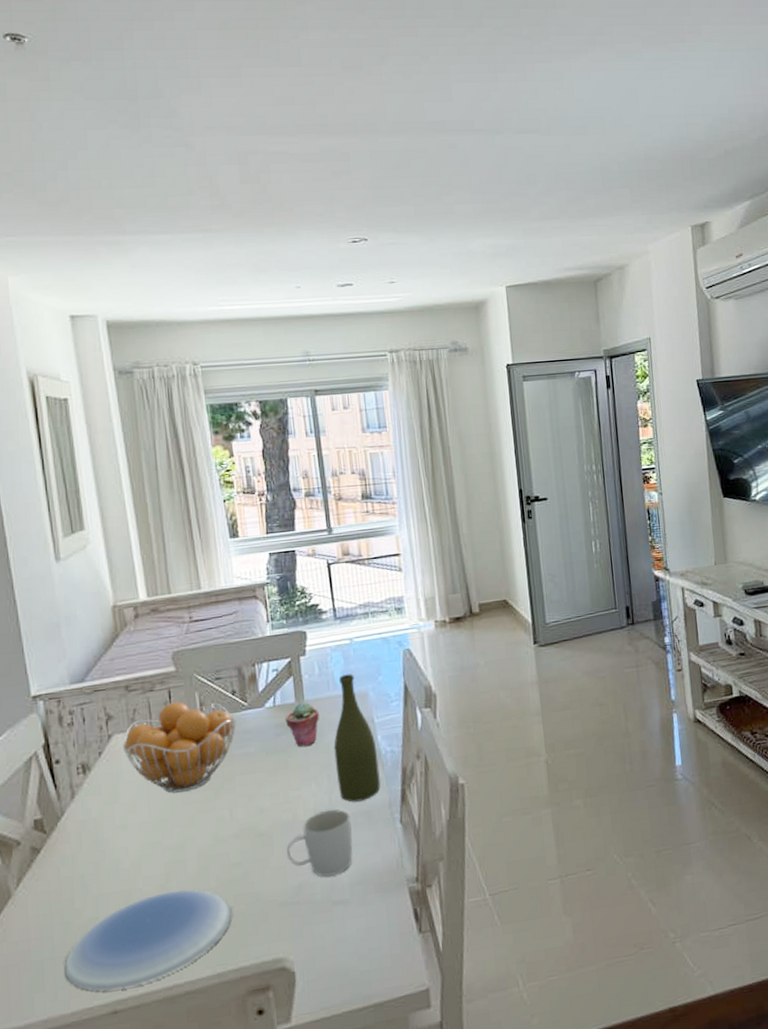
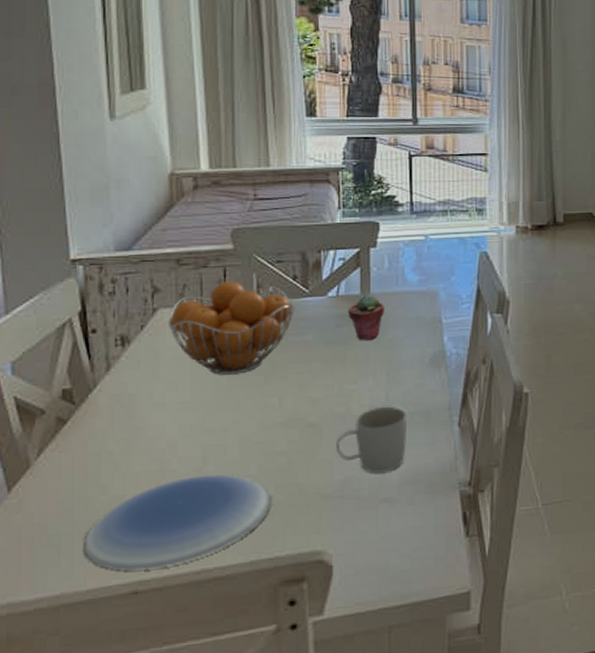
bottle: present [333,673,381,802] -> none [396,271,442,401]

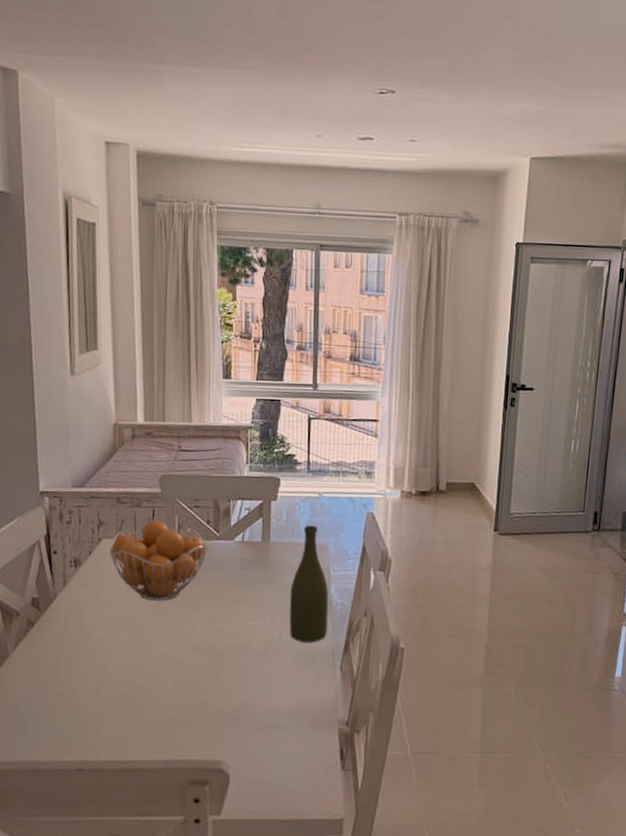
plate: present [84,474,271,571] -> none [44,682,183,754]
mug: present [335,406,407,474] -> none [236,644,296,703]
potted succulent: present [347,294,384,341] -> none [250,542,281,584]
bottle: none [396,271,442,401] -> present [289,525,329,643]

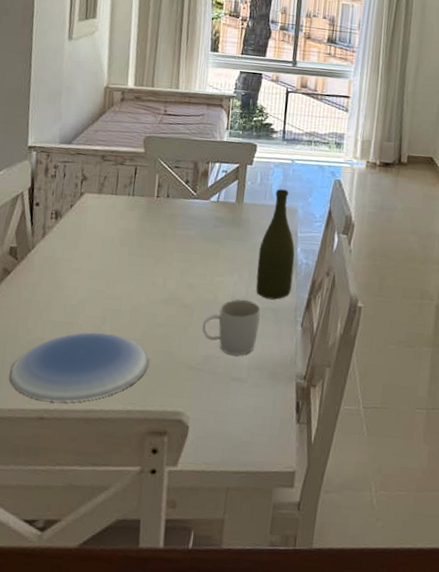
plate: none [44,682,183,754] -> present [10,332,149,403]
fruit basket: present [109,520,207,601] -> none [90,178,184,255]
mug: none [236,644,296,703] -> present [202,299,261,356]

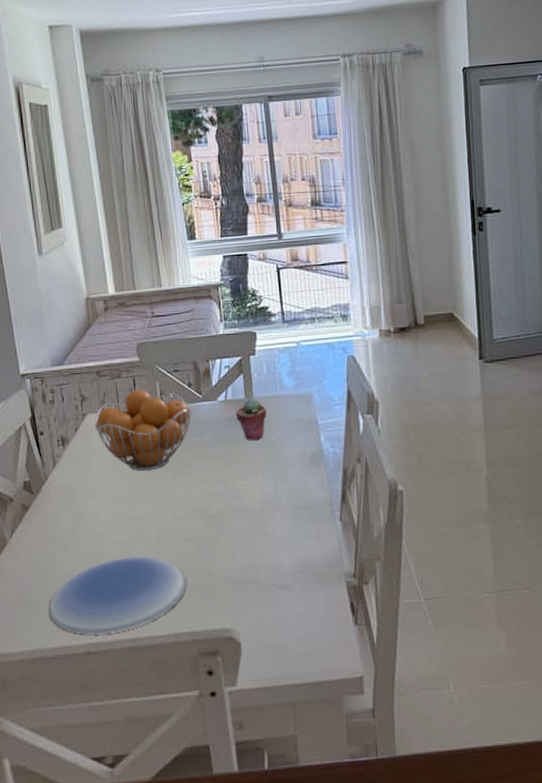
fruit basket: none [90,178,184,255] -> present [94,389,192,471]
mug: present [202,299,261,356] -> none [235,501,295,562]
potted succulent: none [224,203,253,242] -> present [235,398,267,441]
bottle: present [256,189,295,300] -> none [279,375,322,496]

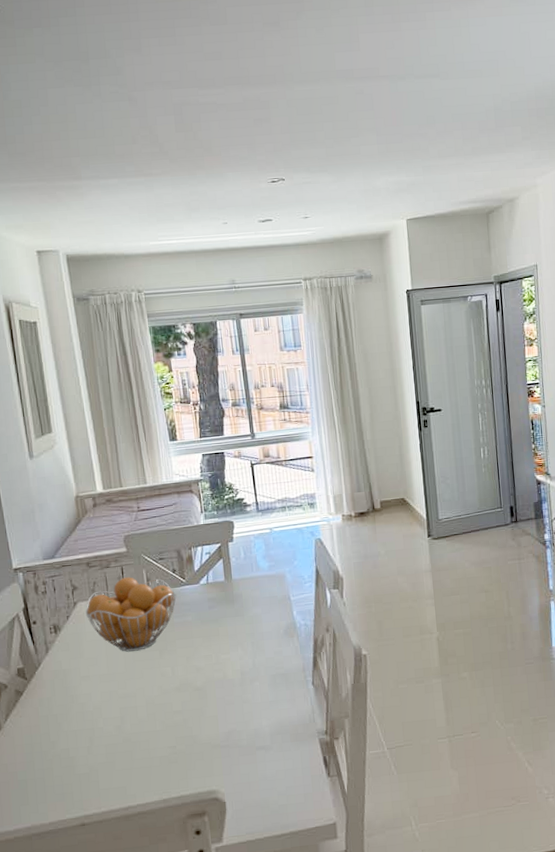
plate: present [49,556,187,636] -> none [43,730,175,808]
potted succulent: present [235,398,267,441] -> none [216,580,245,618]

